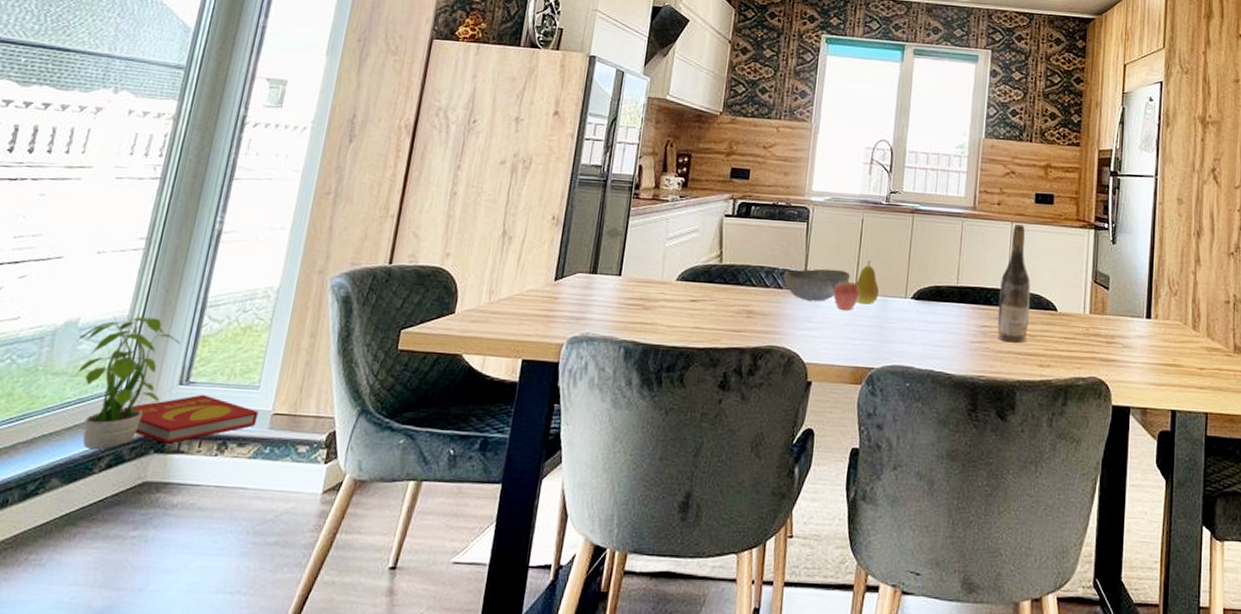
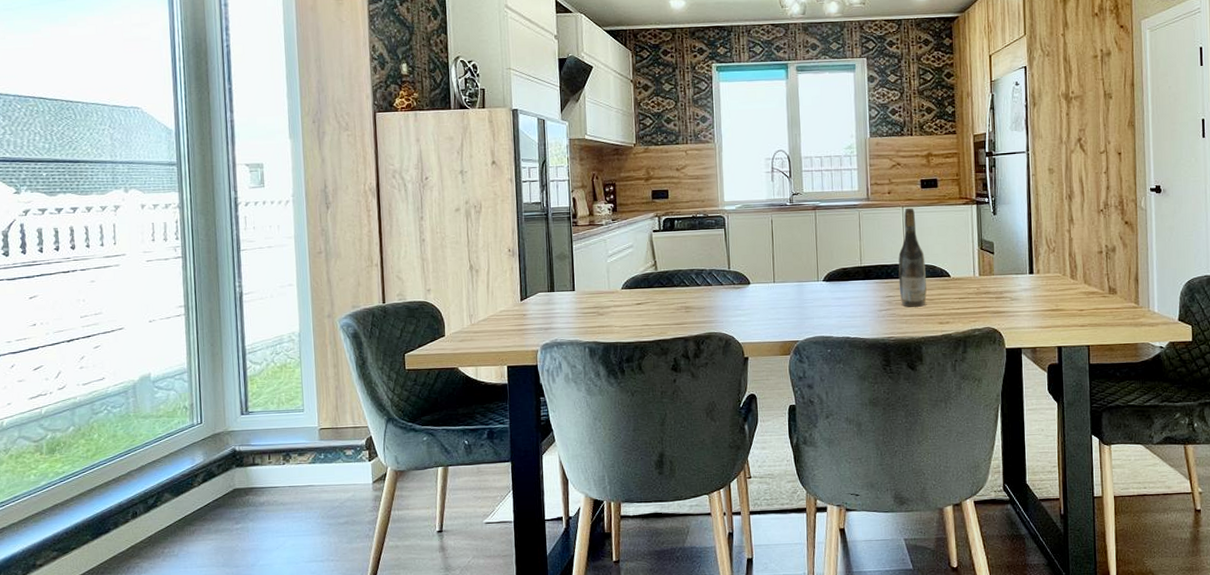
potted plant: present [76,313,181,449] -> none [153,364,234,469]
book: present [122,394,259,444] -> none [203,420,309,459]
bowl: present [783,268,850,301] -> none [710,264,767,293]
fruit: present [833,276,860,311] -> none [755,268,778,298]
fruit: present [855,260,880,305] -> none [773,254,795,290]

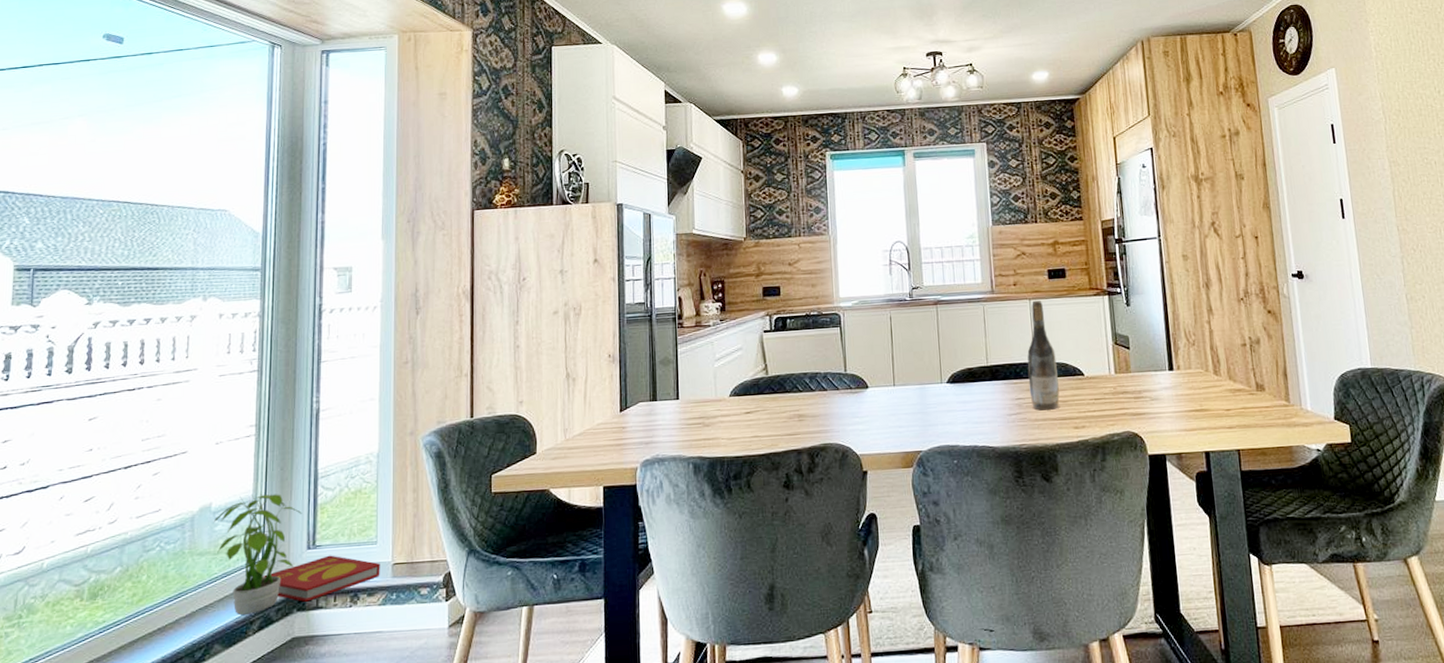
potted plant: none [153,364,234,469] -> present [213,491,302,615]
book: none [203,420,309,459] -> present [263,555,380,602]

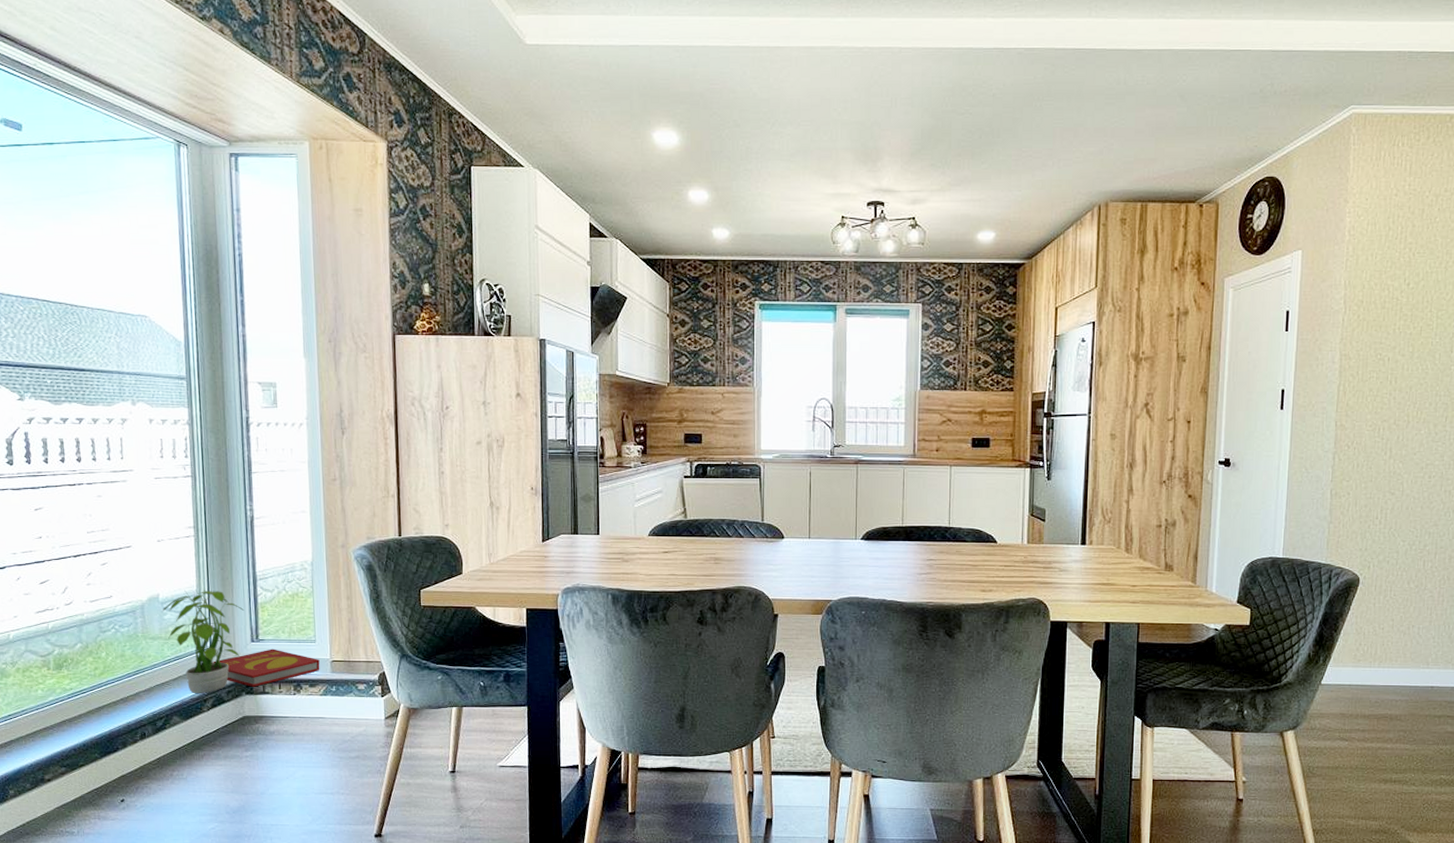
wine bottle: present [1027,300,1060,411] -> none [941,467,971,572]

